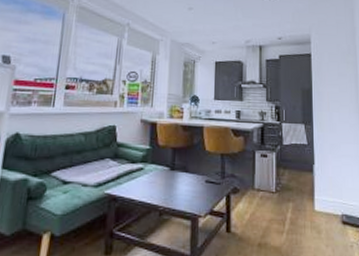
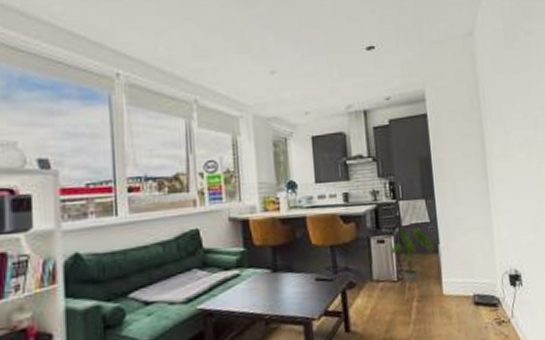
house plant: none [271,146,309,214] -> present [390,226,434,302]

